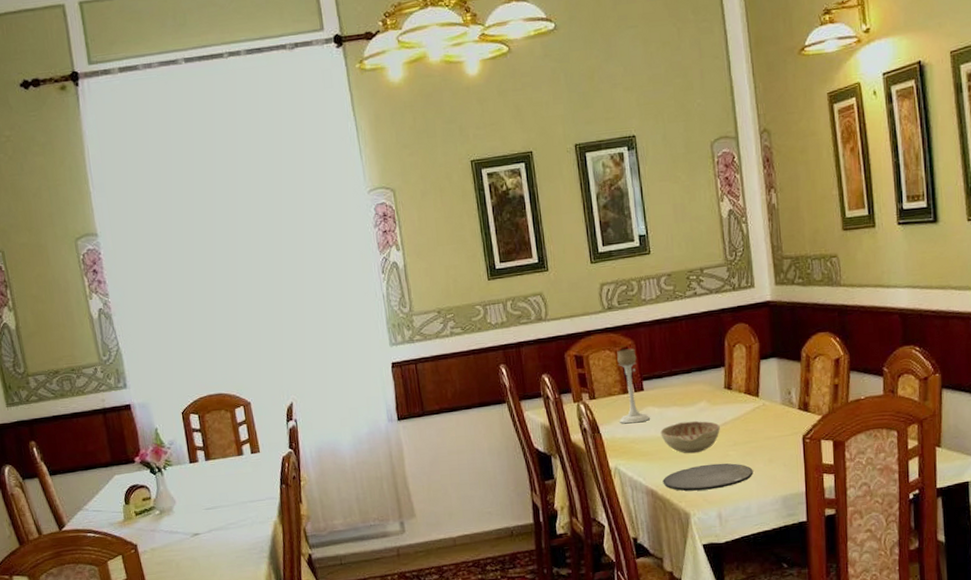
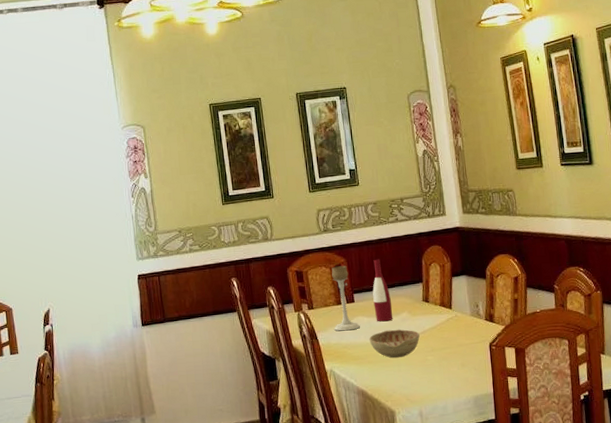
plate: present [663,463,753,492] -> none [371,366,449,392]
wine bottle: none [665,340,689,413] -> present [372,259,393,322]

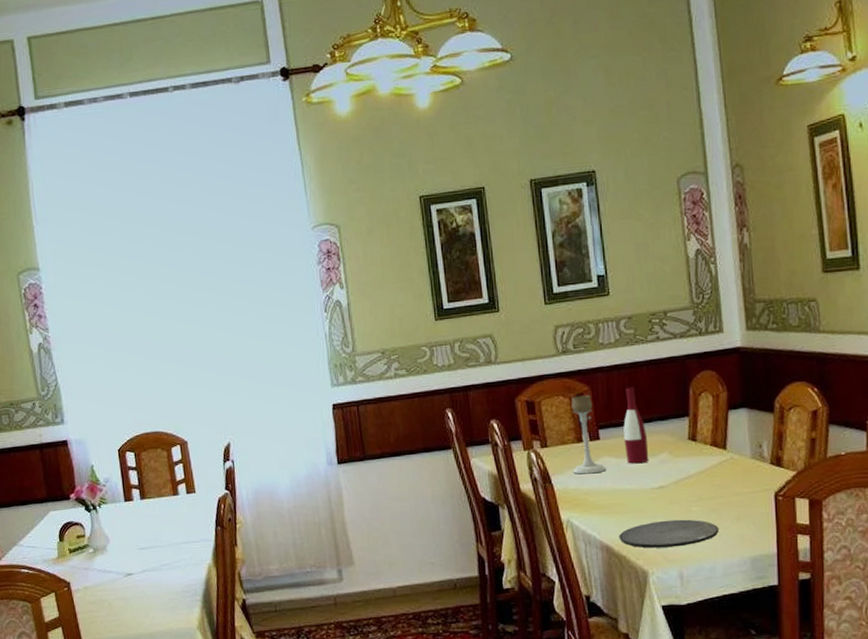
decorative bowl: present [369,329,420,358] -> none [617,473,683,508]
plate: none [371,366,449,392] -> present [619,519,719,548]

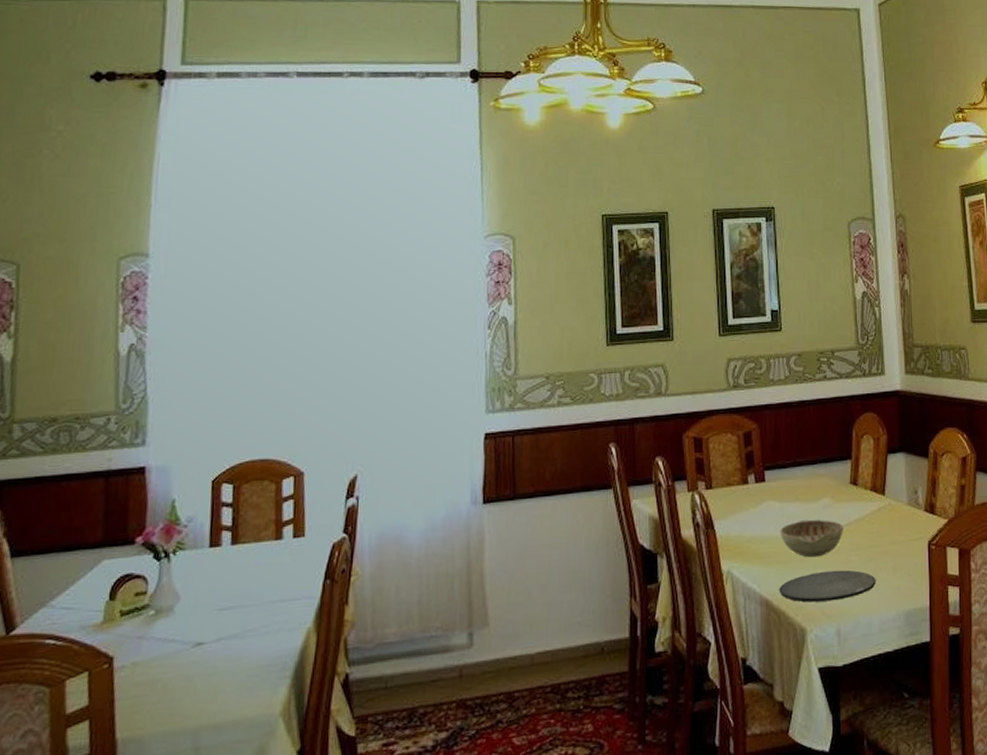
candle holder: present [571,395,606,475] -> none [737,433,769,520]
decorative bowl: none [617,473,683,508] -> present [780,519,843,558]
wine bottle: present [623,387,649,464] -> none [789,426,812,509]

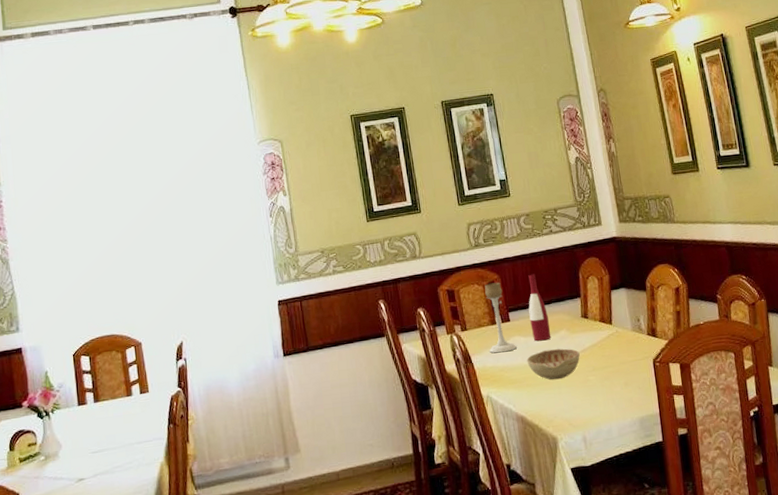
candle holder: none [737,433,769,520] -> present [484,282,517,353]
plate: present [779,569,876,603] -> none [531,387,612,417]
wine bottle: none [789,426,812,509] -> present [528,274,552,341]

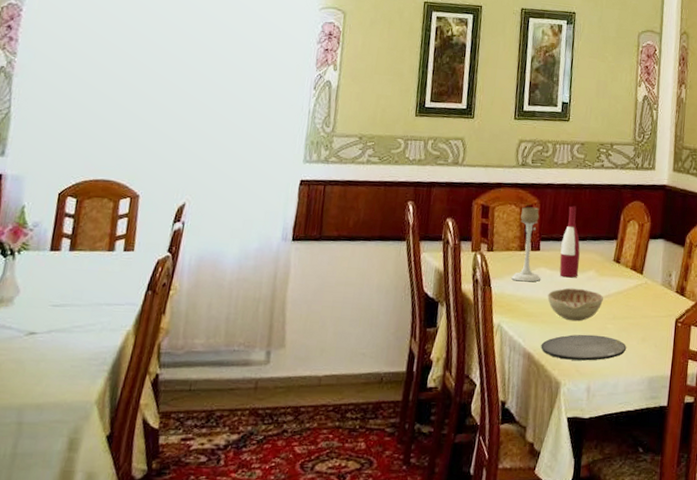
plate: none [531,387,612,417] -> present [541,334,627,361]

